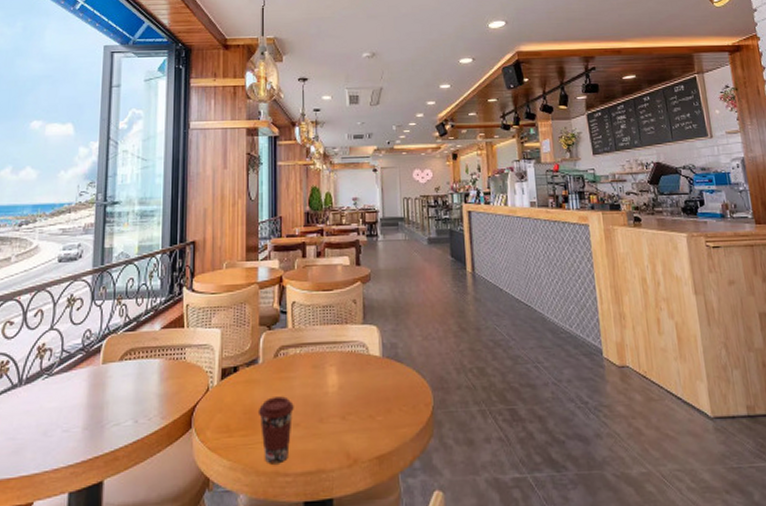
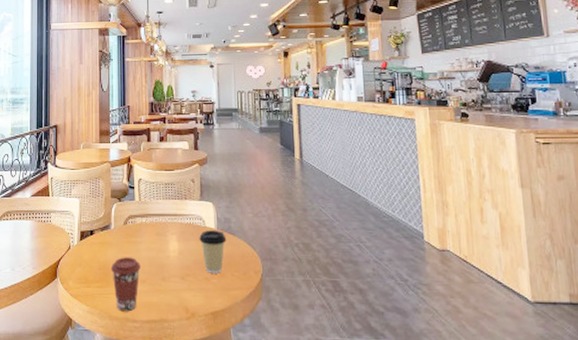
coffee cup: none [362,358,393,410] -> present [199,230,227,274]

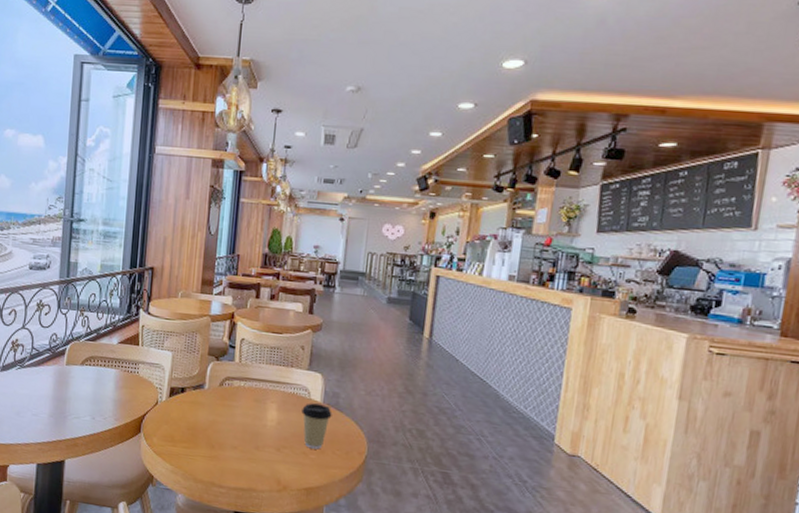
coffee cup: present [110,257,141,312] -> none [200,420,234,477]

